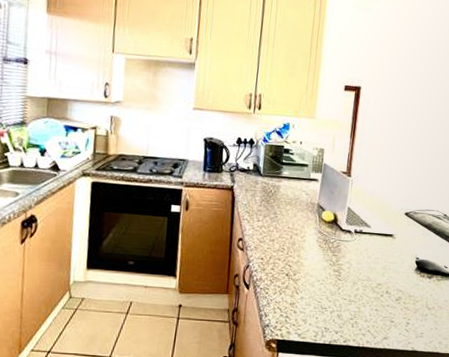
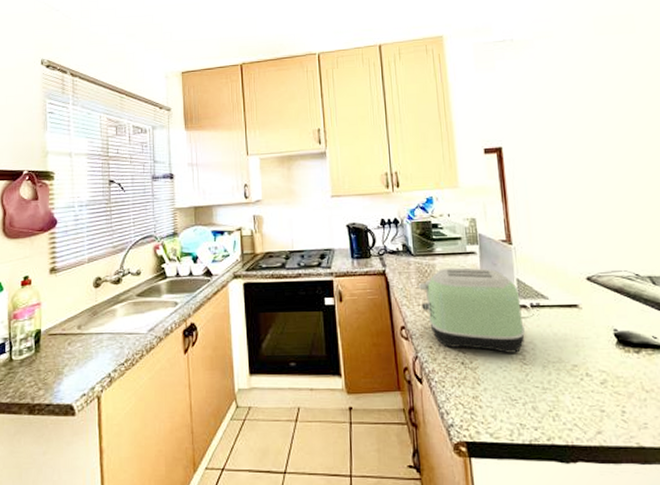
toaster: none [261,190,348,270] -> present [418,267,525,353]

